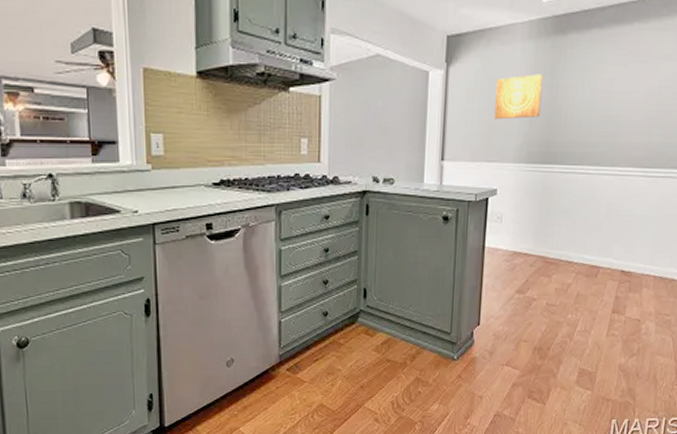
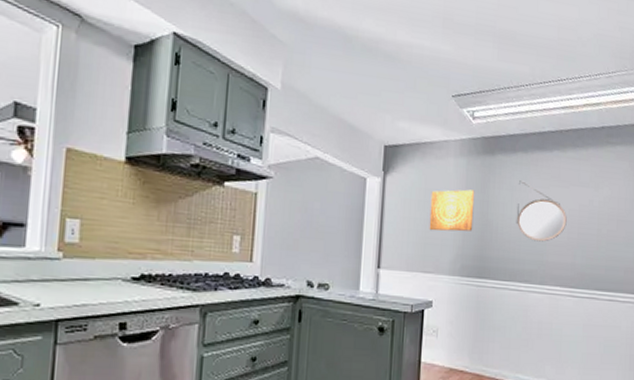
home mirror: none [587,59,645,123] -> present [516,180,567,242]

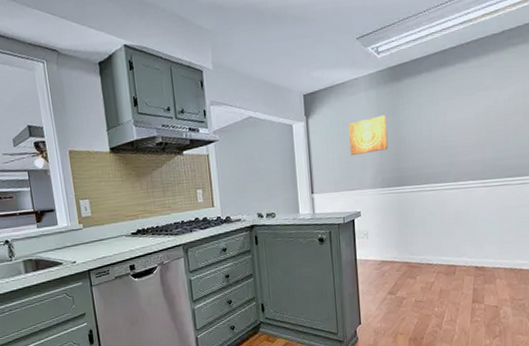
home mirror: present [516,180,567,242] -> none [425,97,474,147]

